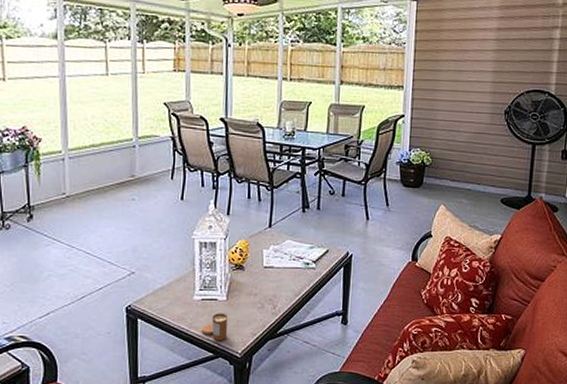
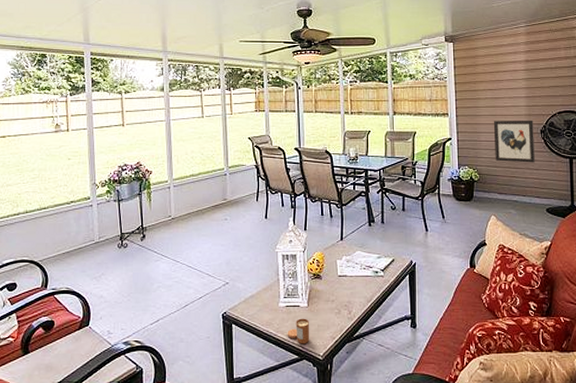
wall art: none [451,97,498,148] -> present [493,120,535,163]

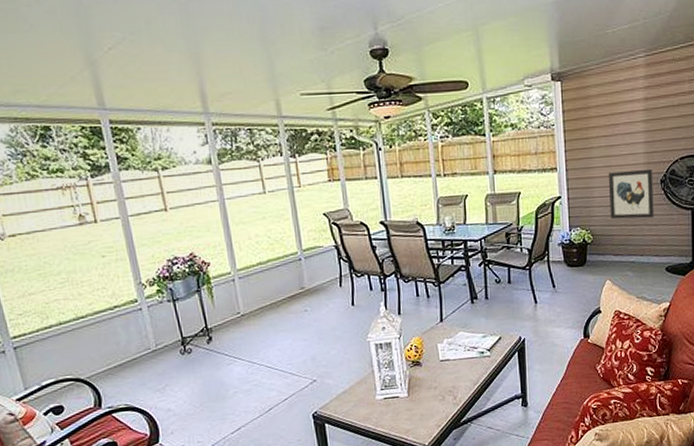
candle: present [287,318,310,345] -> none [387,409,413,436]

